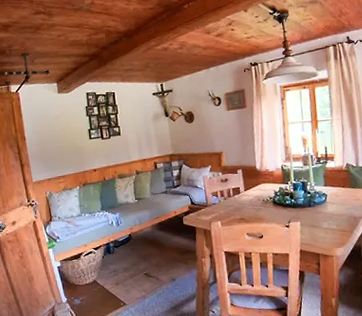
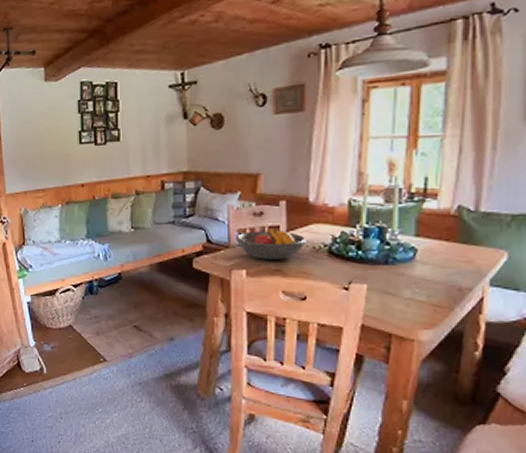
fruit bowl: none [211,189,258,213] -> present [235,228,306,260]

